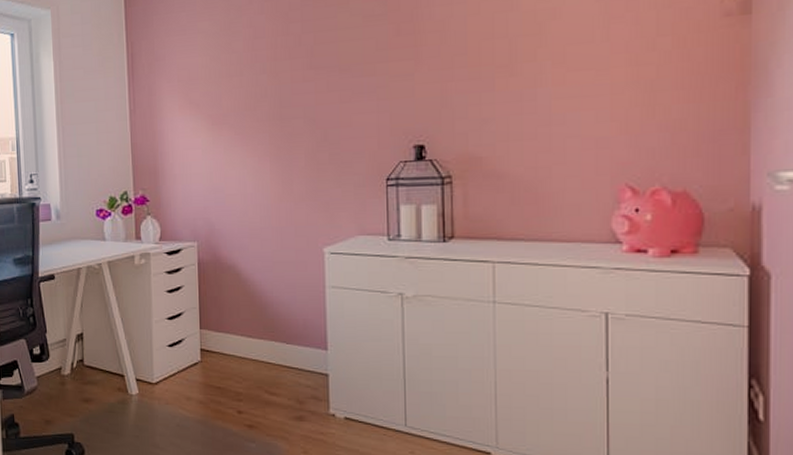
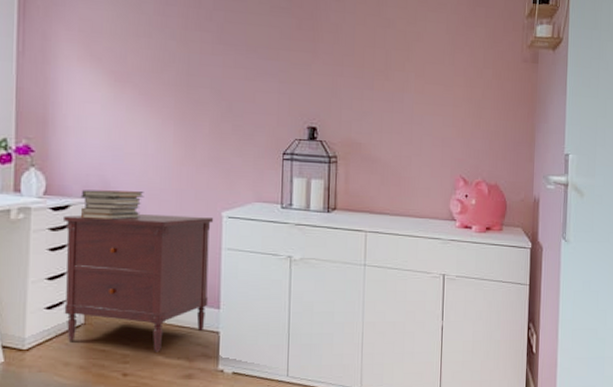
dresser: none [176,253,316,392] -> present [62,213,214,352]
book stack: none [190,232,246,261] -> present [80,190,144,220]

